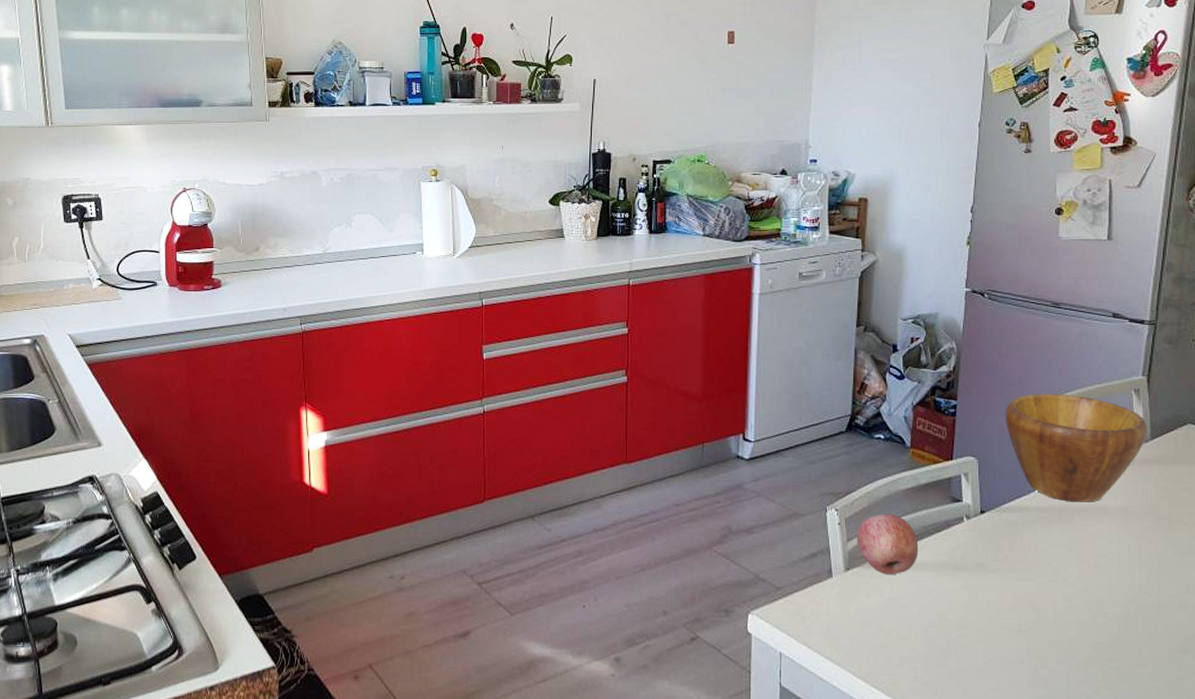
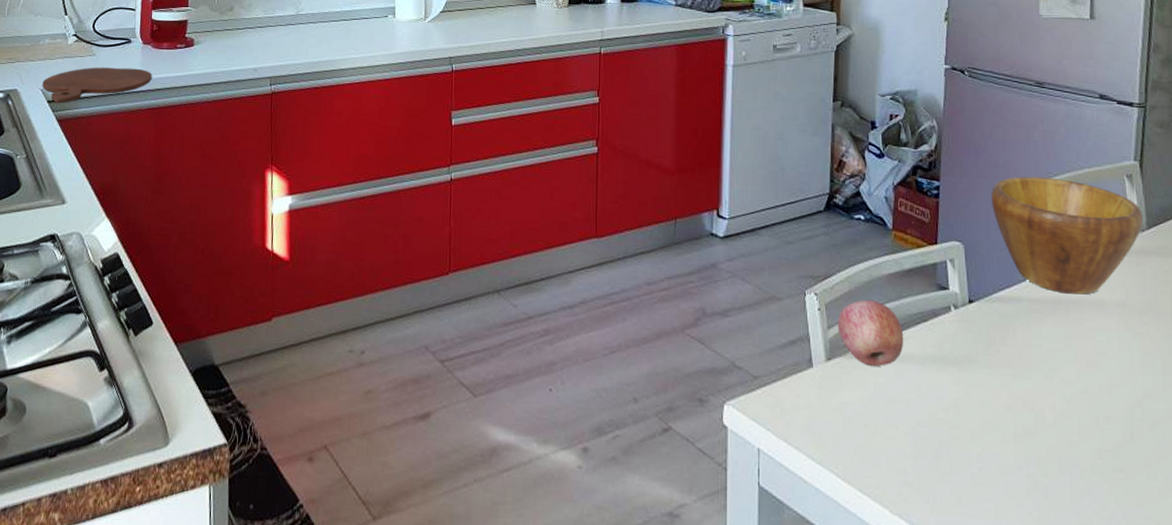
cutting board: none [69,311,181,349] -> present [42,67,152,104]

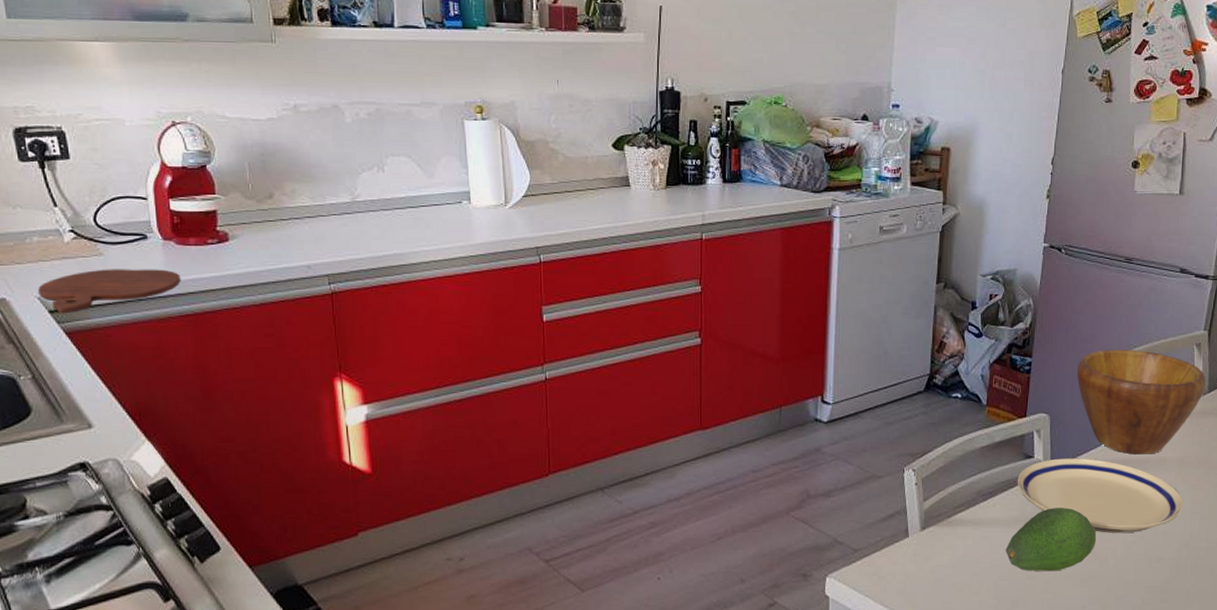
fruit: present [837,300,904,366] -> none [932,472,992,531]
fruit: none [922,347,1029,422] -> present [1005,507,1097,572]
plate: none [931,292,1131,384] -> present [1017,458,1183,534]

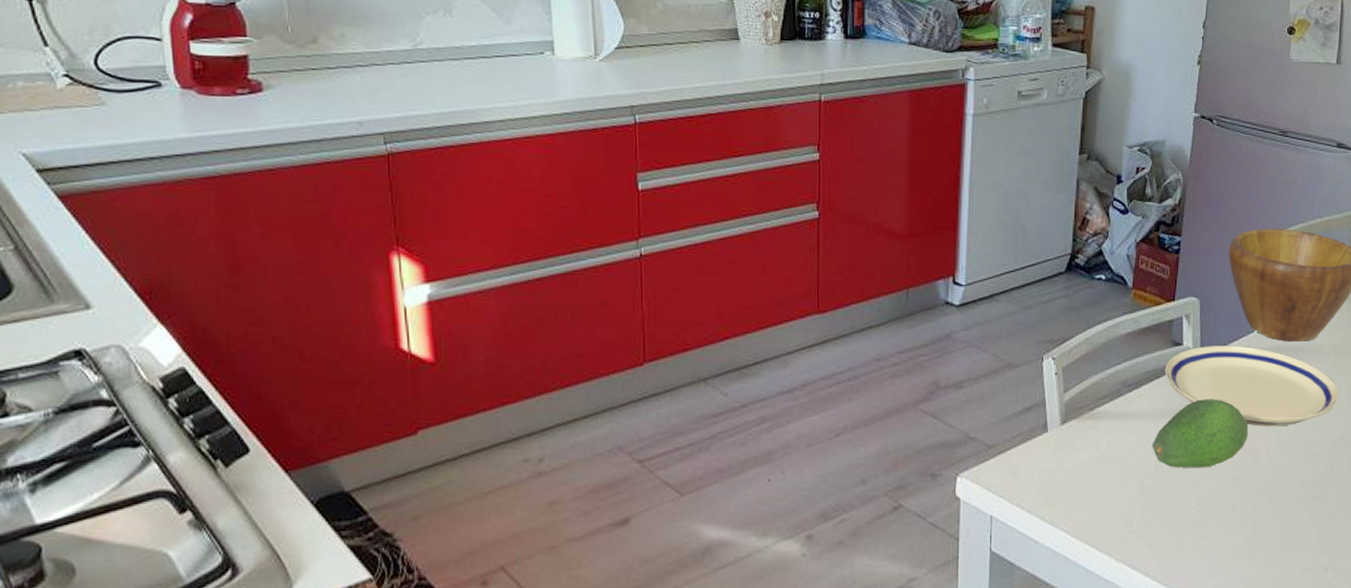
cutting board: present [38,269,181,314] -> none [23,121,203,174]

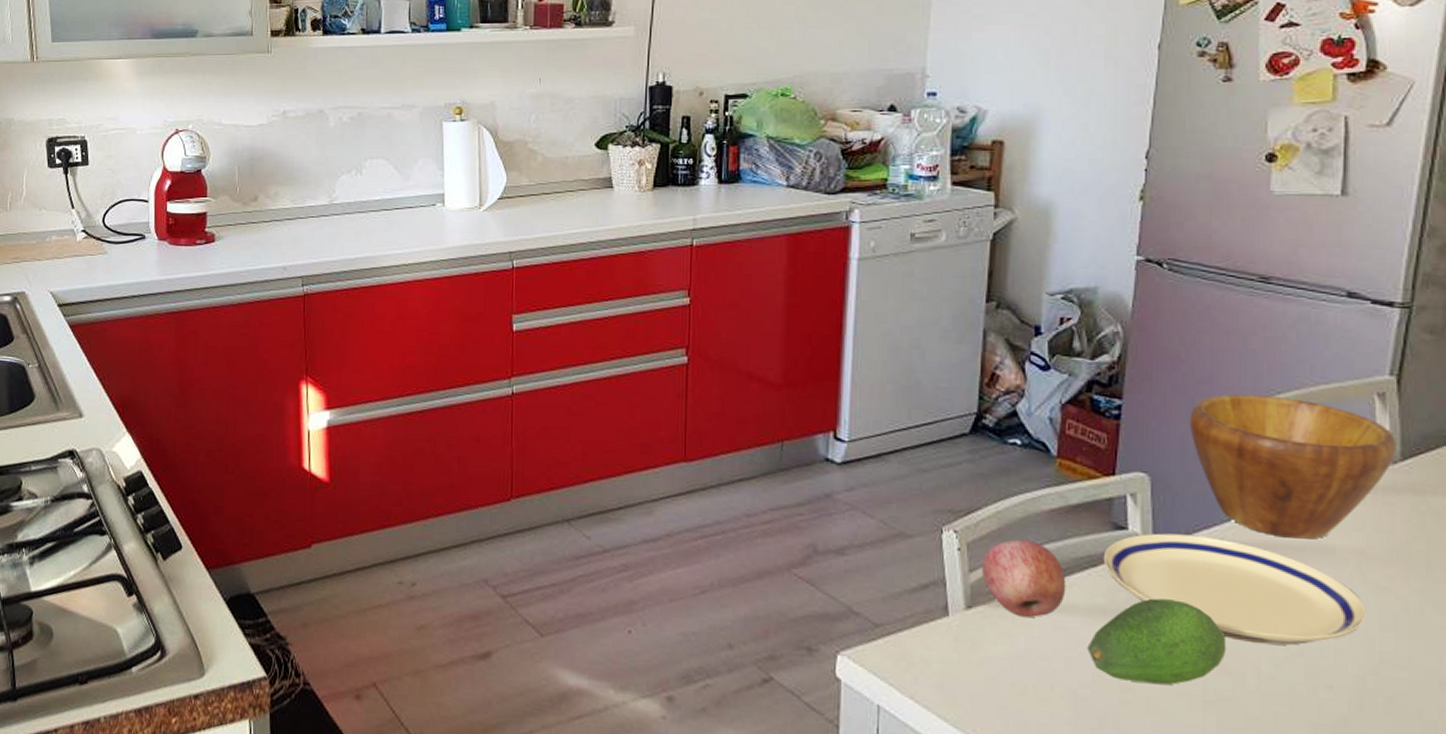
fruit: none [1073,361,1138,425] -> present [981,539,1066,617]

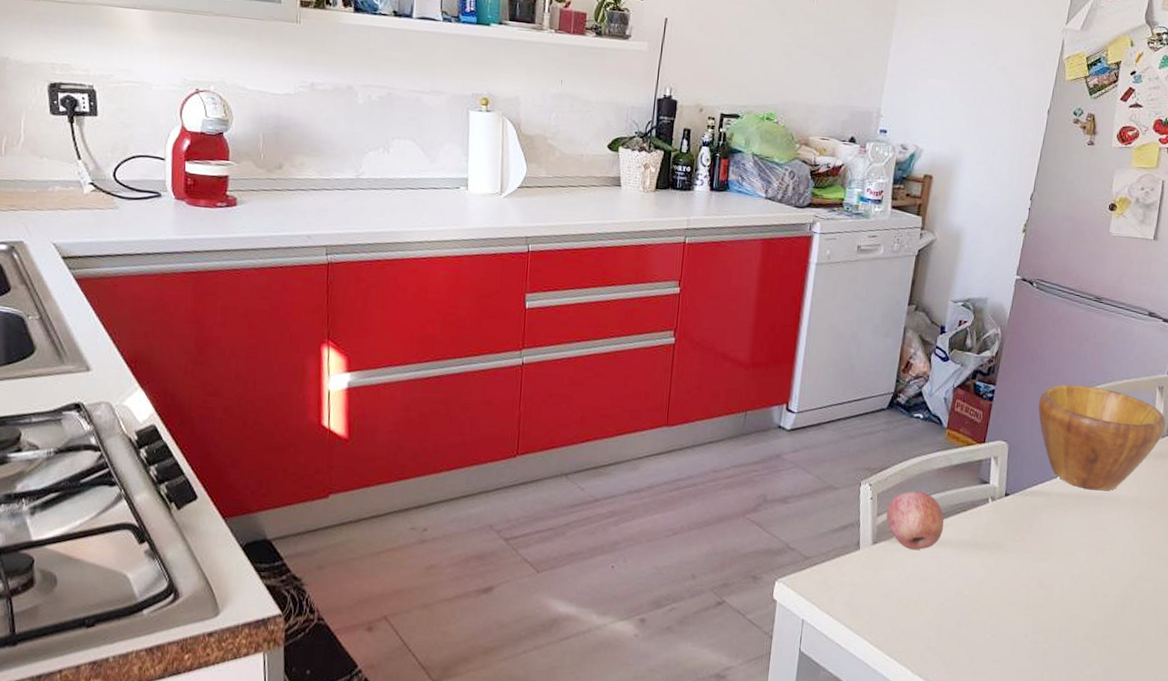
fruit: present [1087,598,1227,685] -> none [953,534,1045,597]
plate: present [1103,533,1366,645] -> none [971,486,1134,567]

